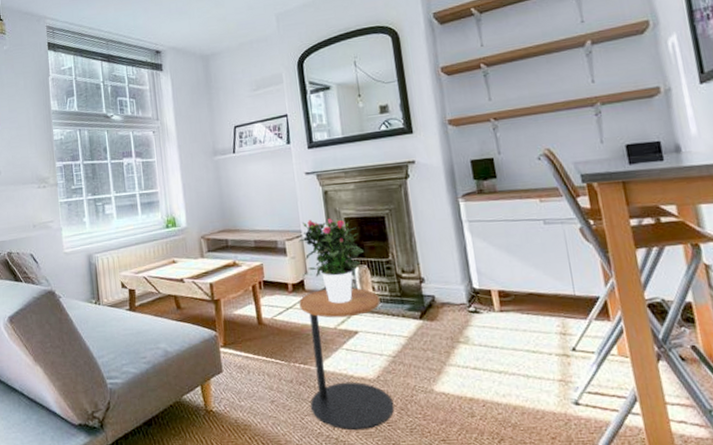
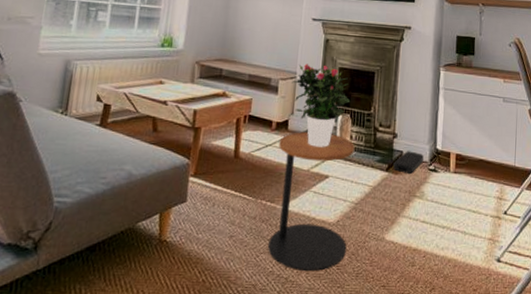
power bank: none [426,294,460,319] -> present [393,151,423,174]

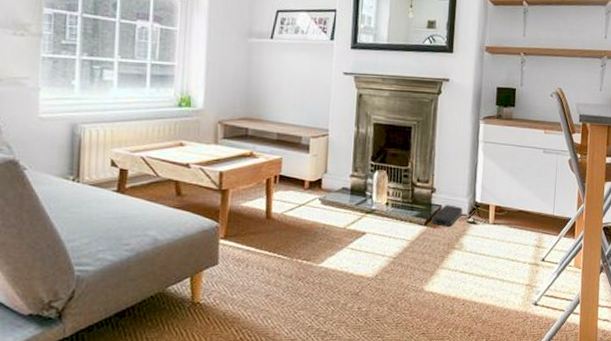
side table: present [268,131,355,272] -> none [306,189,392,325]
potted flower: present [292,63,351,147] -> none [324,120,387,205]

